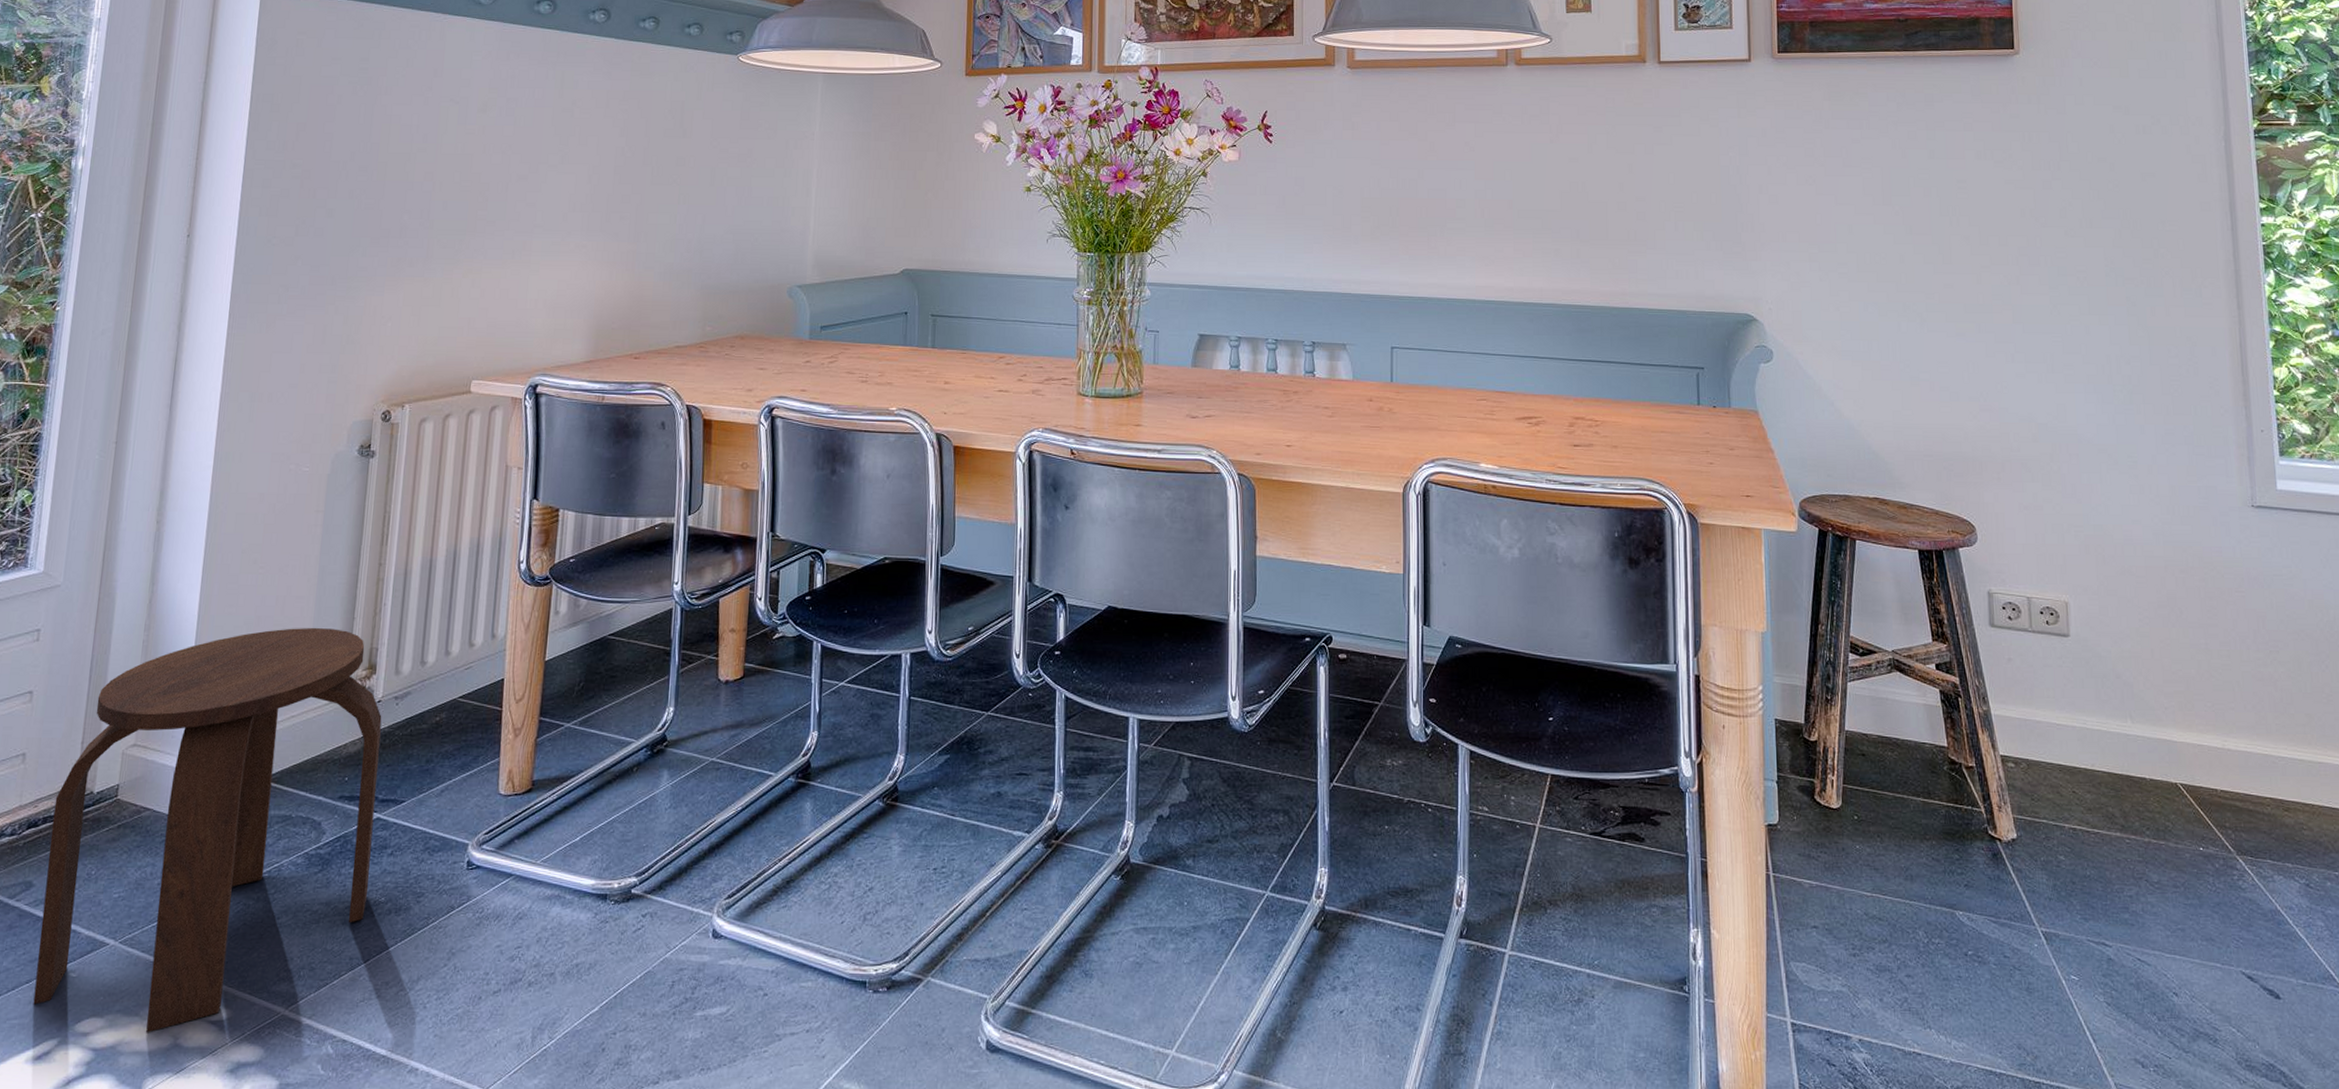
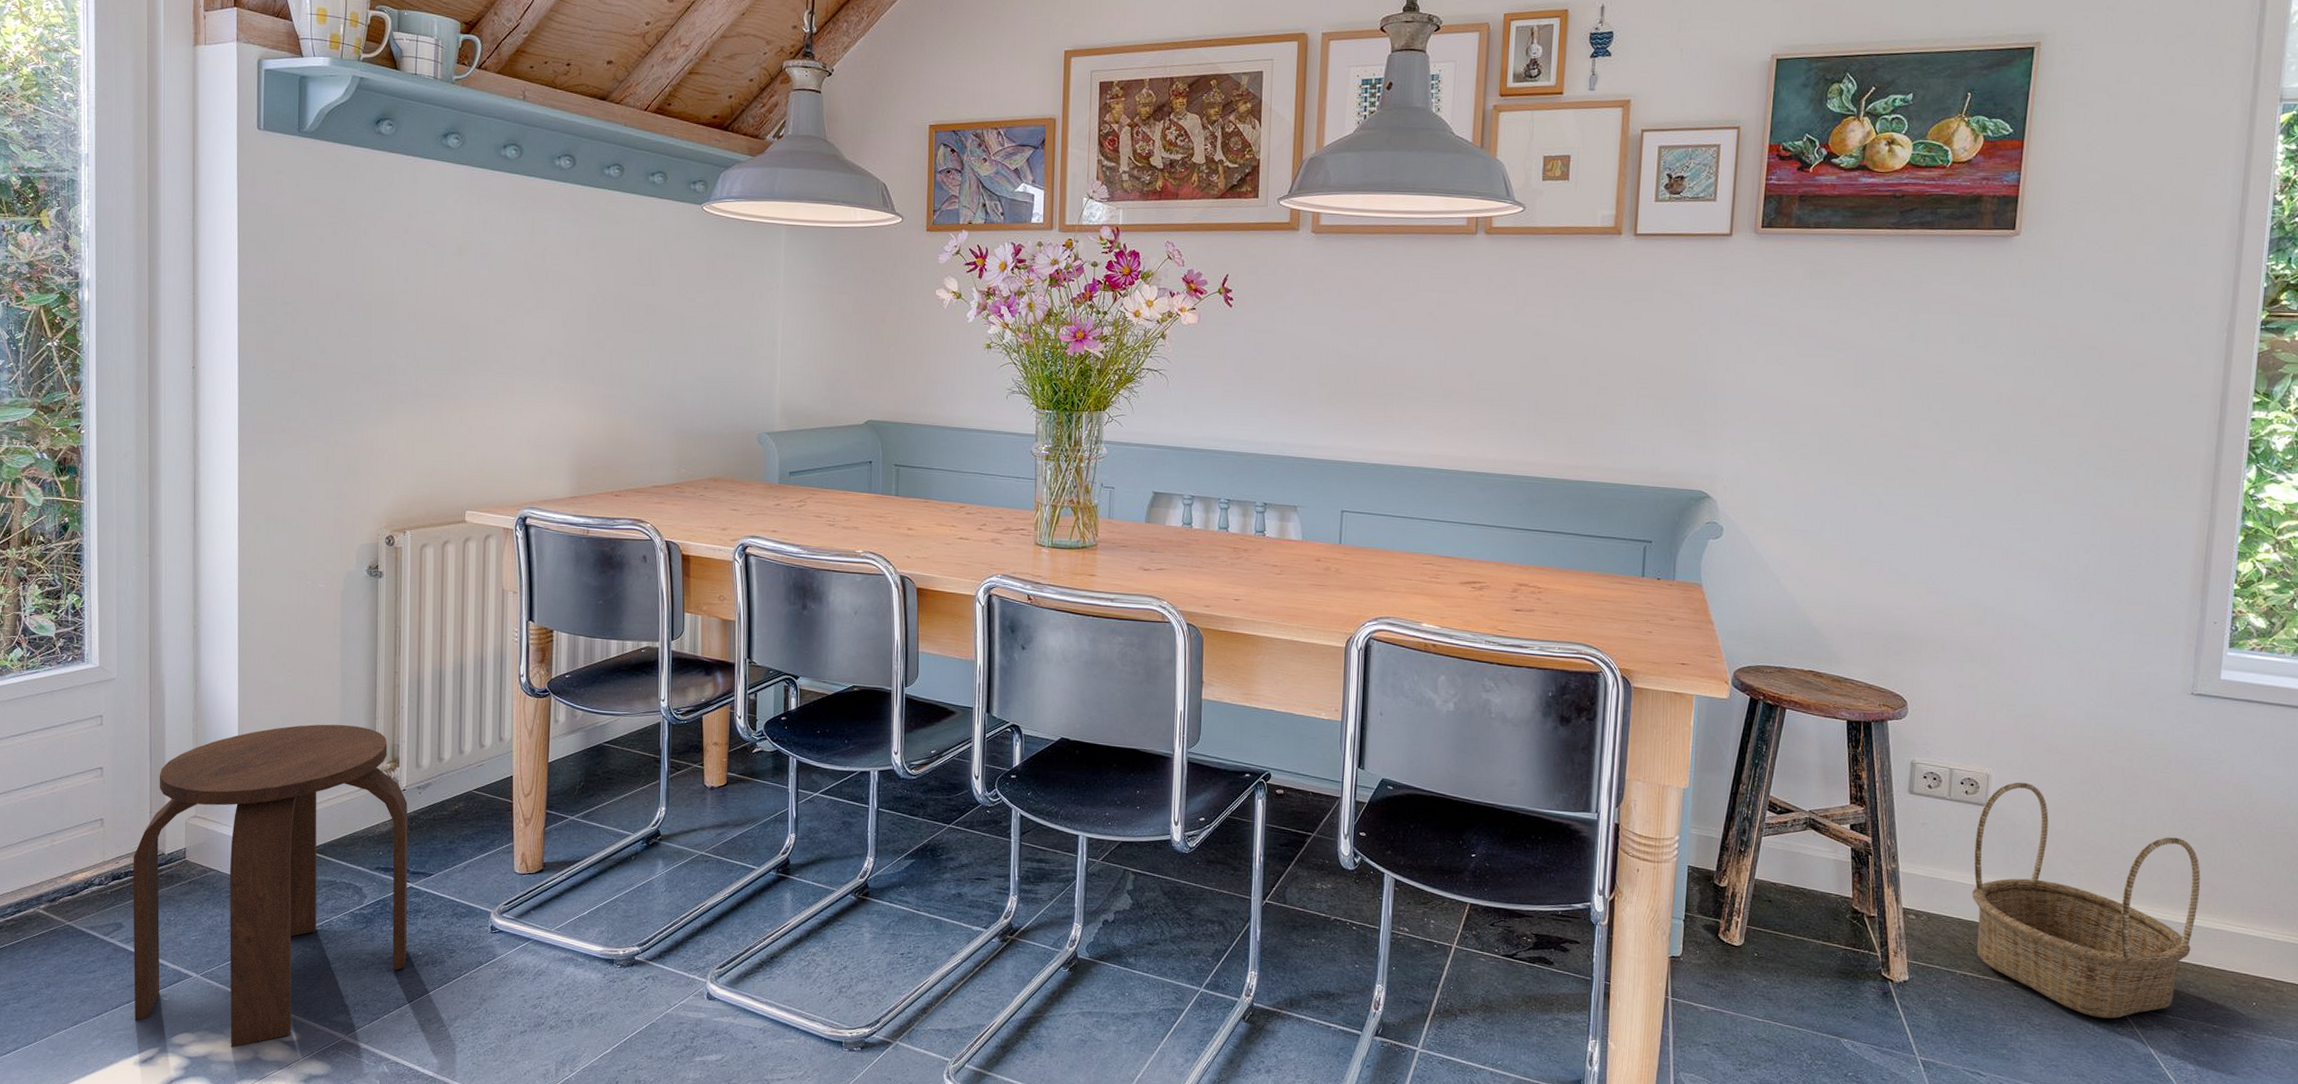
basket: none [2063,609,2298,871] -> present [1972,782,2201,1019]

